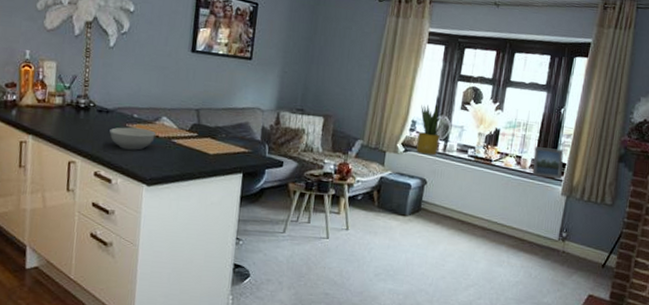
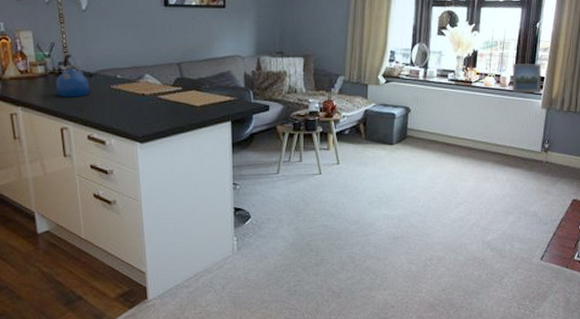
kettle: none [70,88,105,133] -> present [55,54,90,98]
bowl: present [109,127,157,151] -> none [96,89,142,110]
planter: present [416,104,445,156] -> none [398,32,423,84]

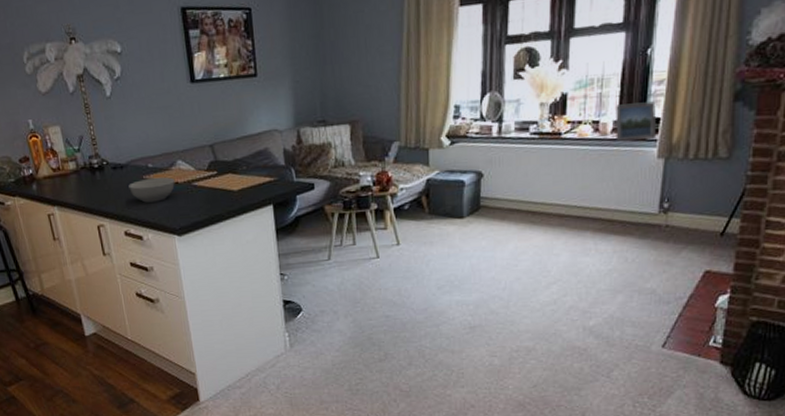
kettle: present [55,54,90,98] -> none [87,146,123,193]
bowl: none [96,89,142,110] -> present [128,177,176,203]

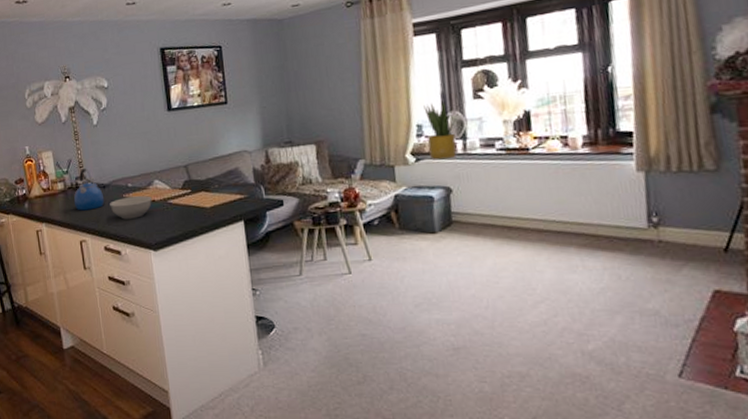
kettle: none [87,146,123,193] -> present [73,168,105,211]
planter: none [463,80,496,144] -> present [423,100,458,160]
picture frame: present [616,101,656,141] -> none [583,116,631,155]

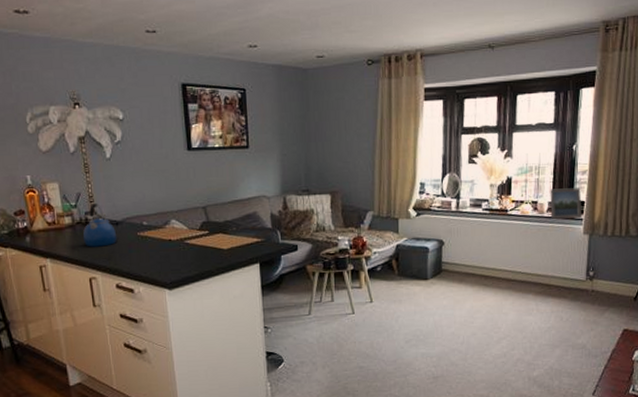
bowl: present [110,196,153,220] -> none [123,235,169,258]
planter: present [423,100,458,160] -> none [427,162,454,216]
picture frame: none [583,116,631,155] -> present [550,188,581,219]

